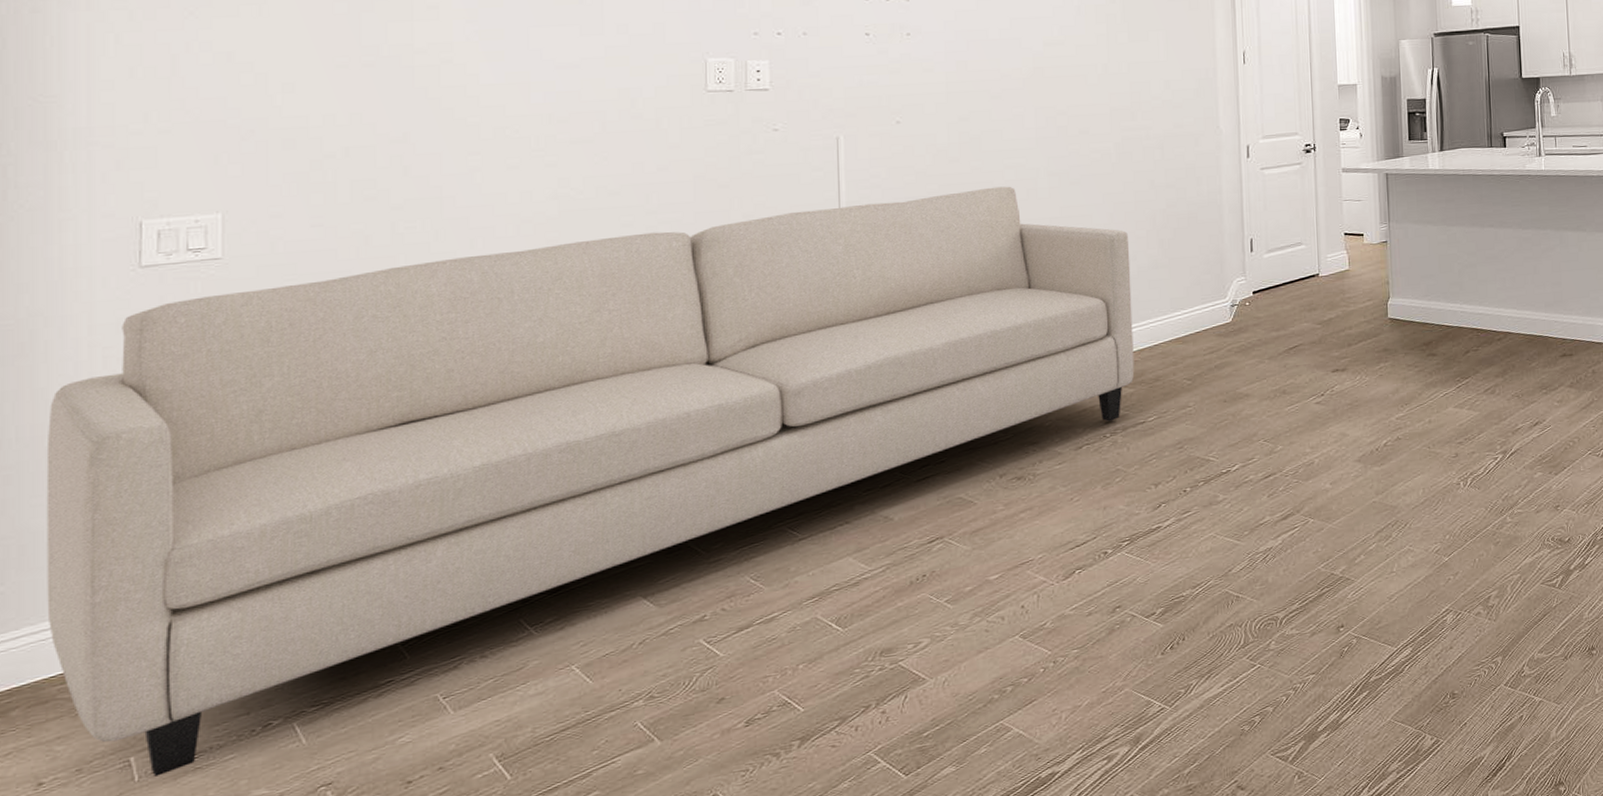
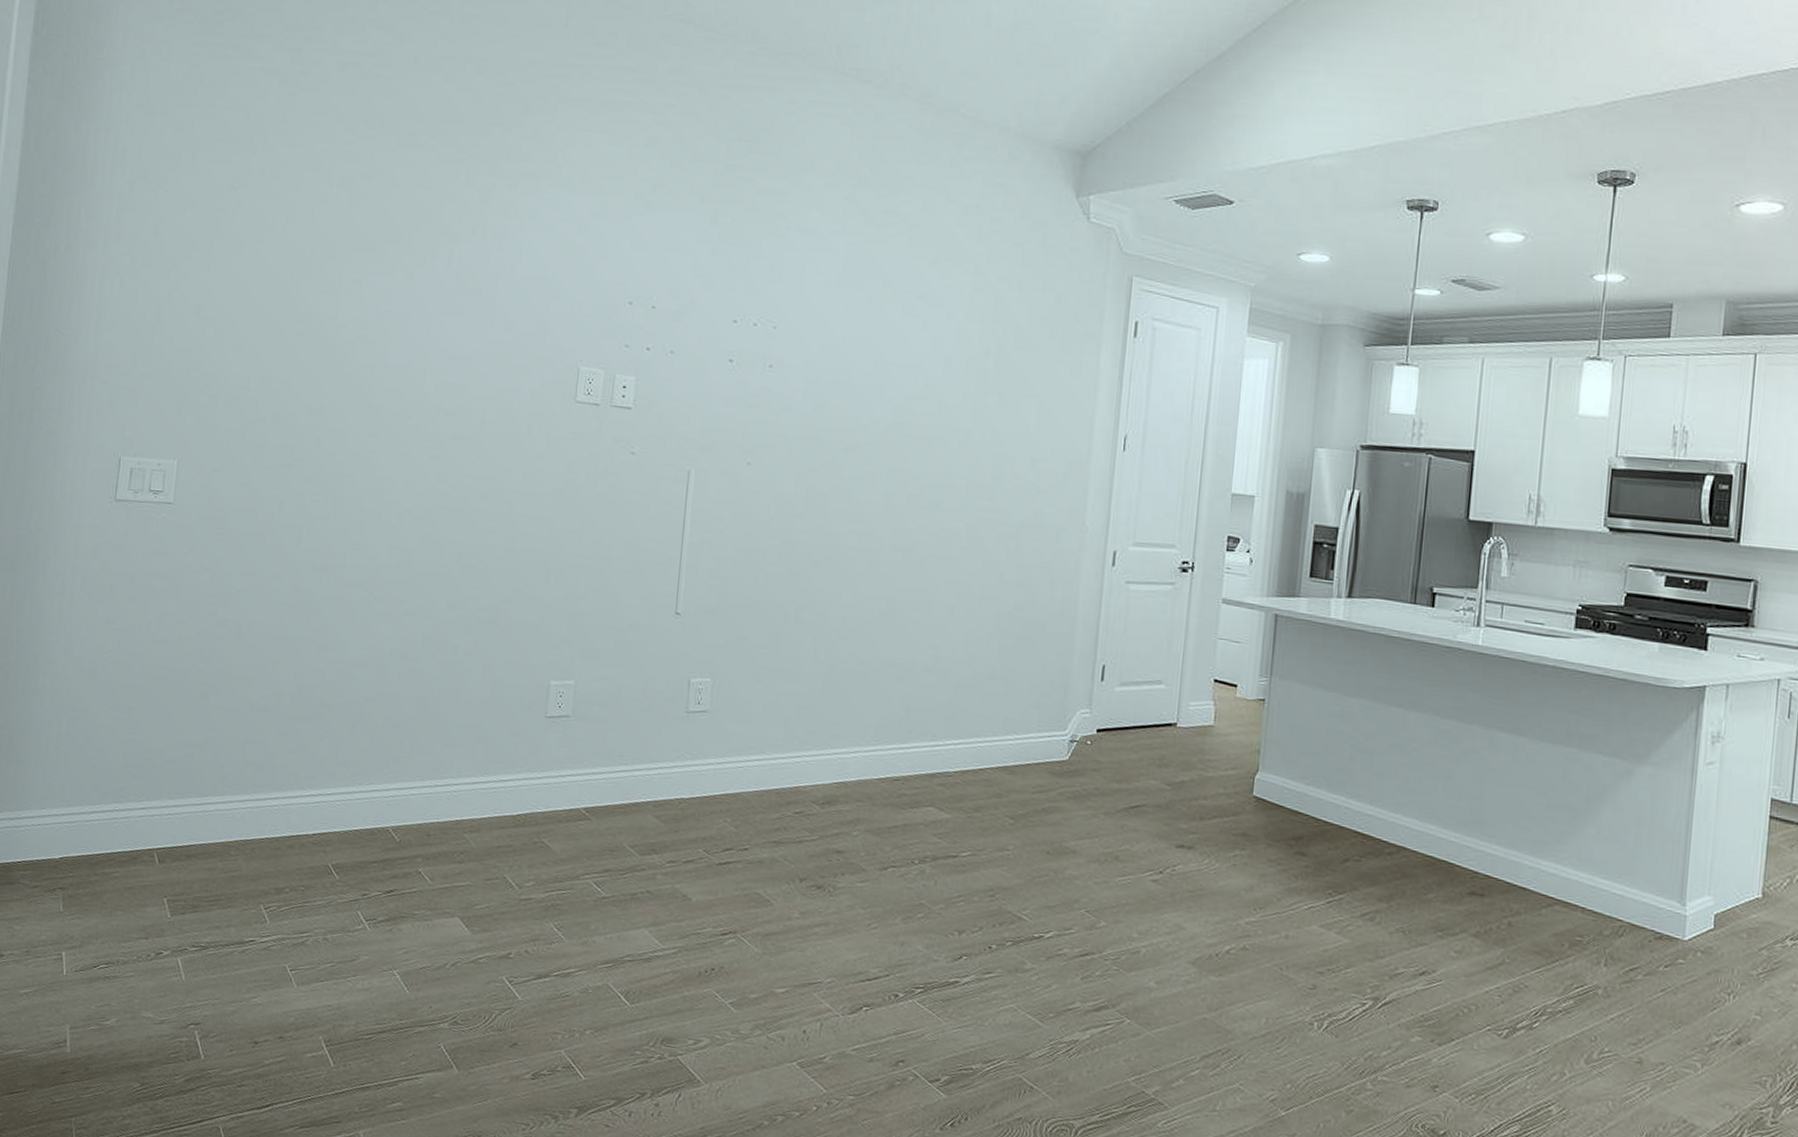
sofa: present [46,186,1135,777] -> none [21,537,967,976]

